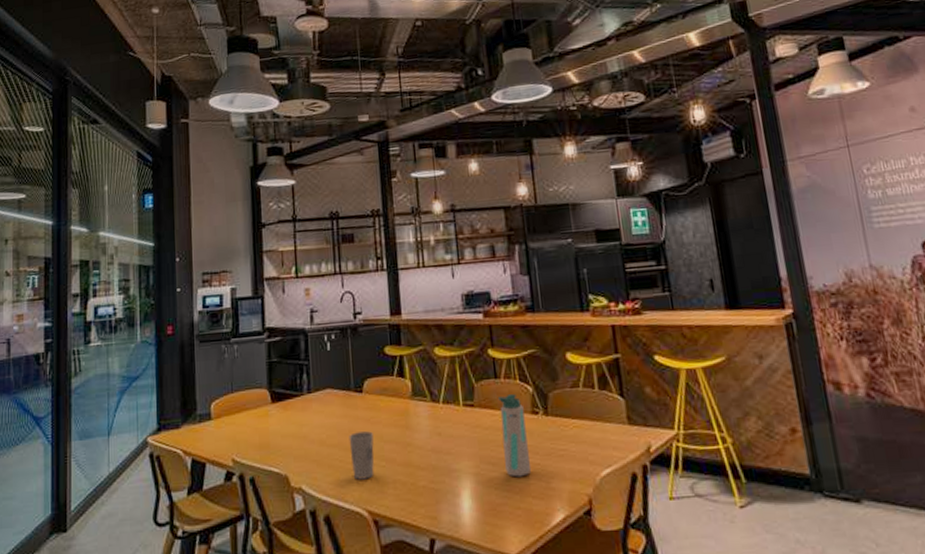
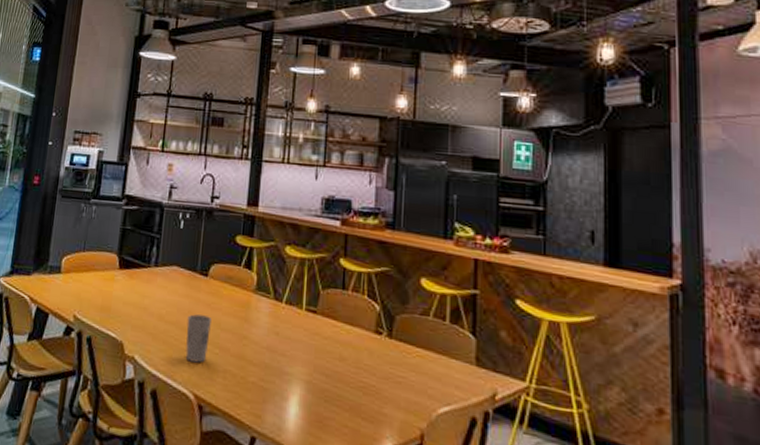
water bottle: present [498,394,532,477] -> none [339,308,367,396]

